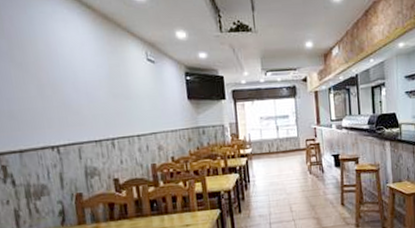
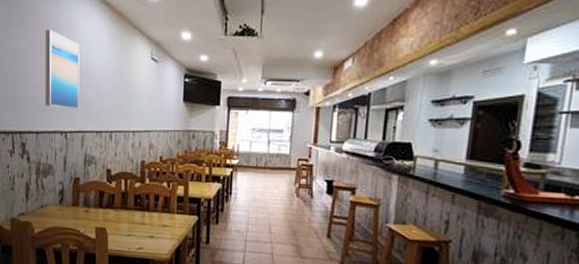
wall art: none [14,37,70,122] -> present [45,30,80,110]

